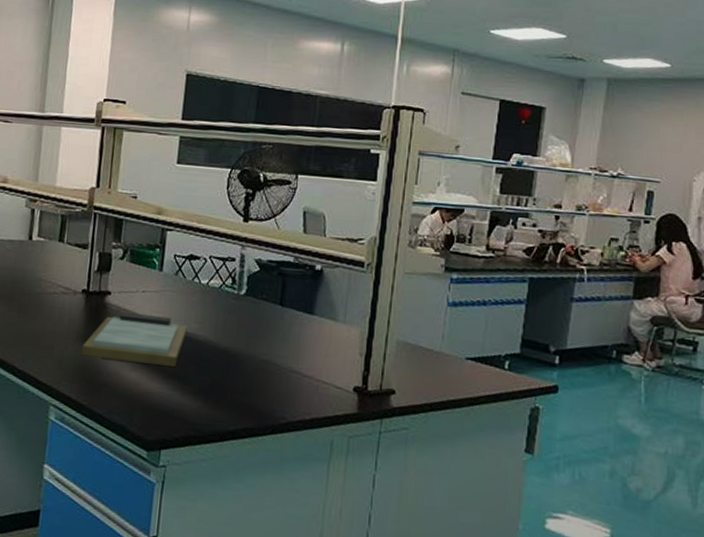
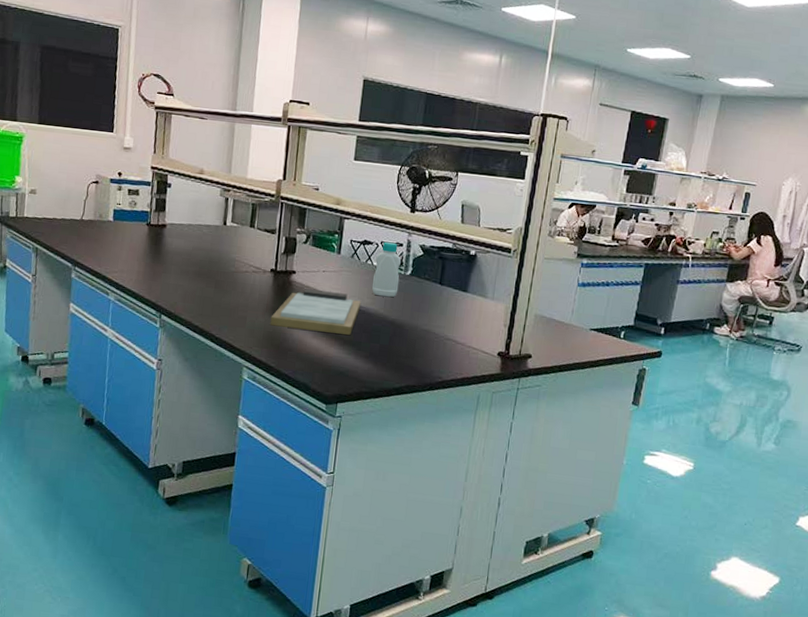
bottle: none [199,256,234,322] -> present [371,241,402,298]

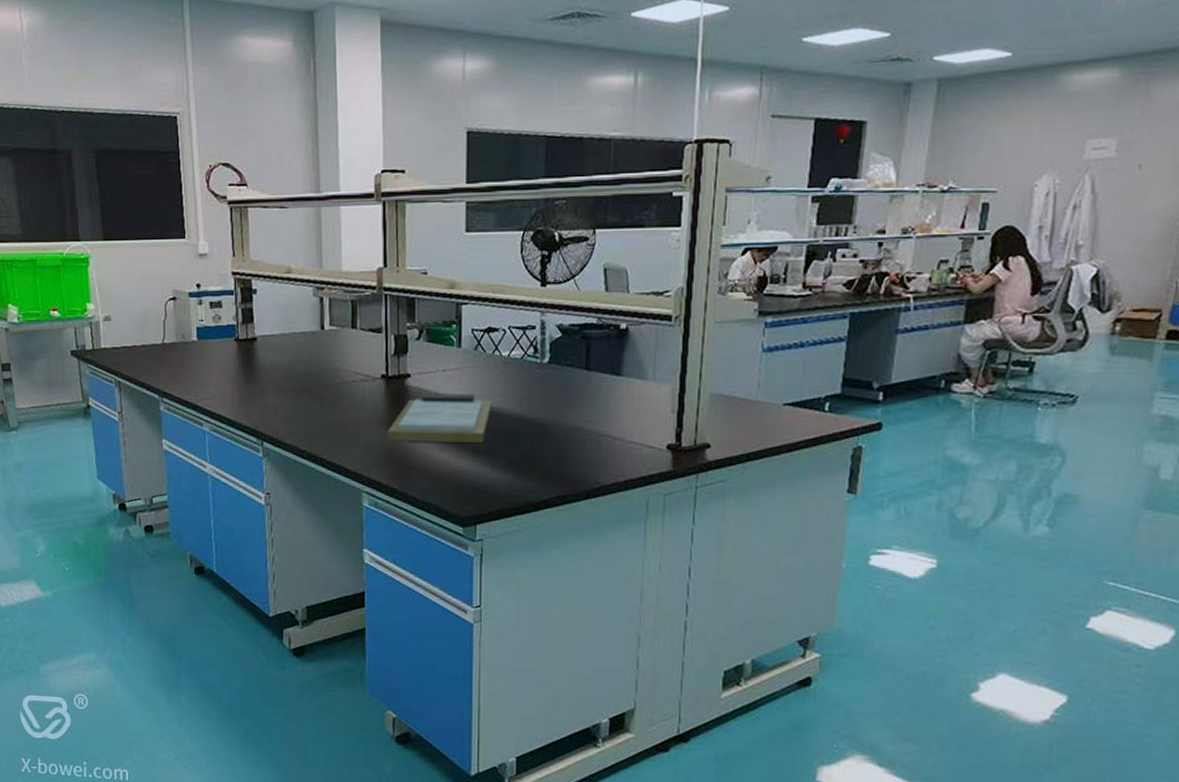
bottle: present [371,241,402,298] -> none [502,326,536,393]

